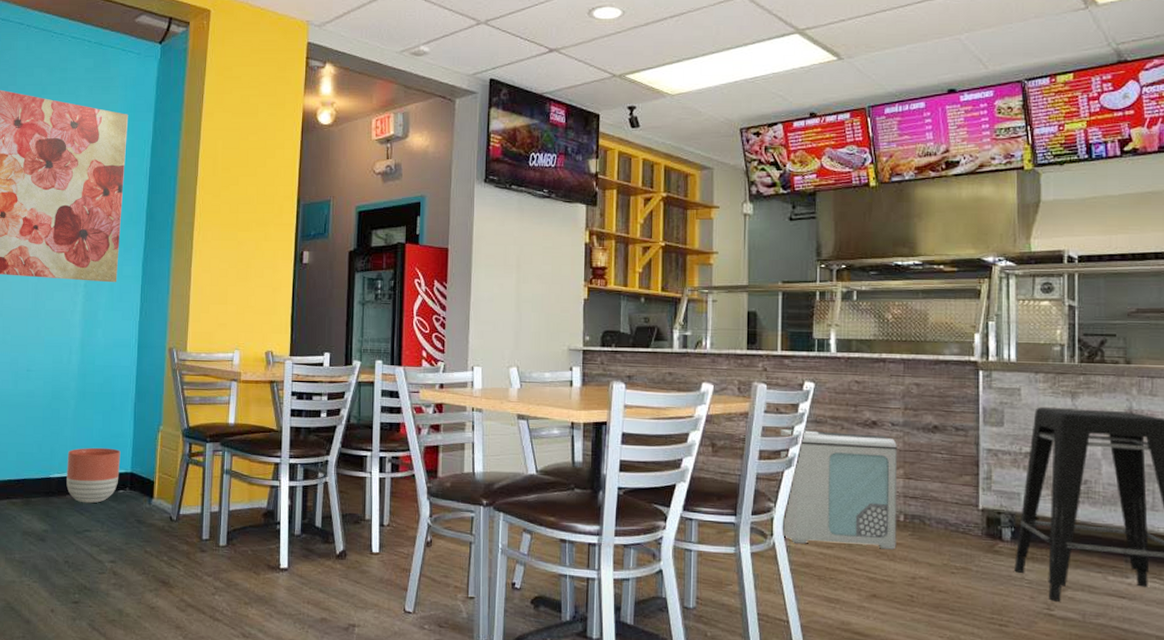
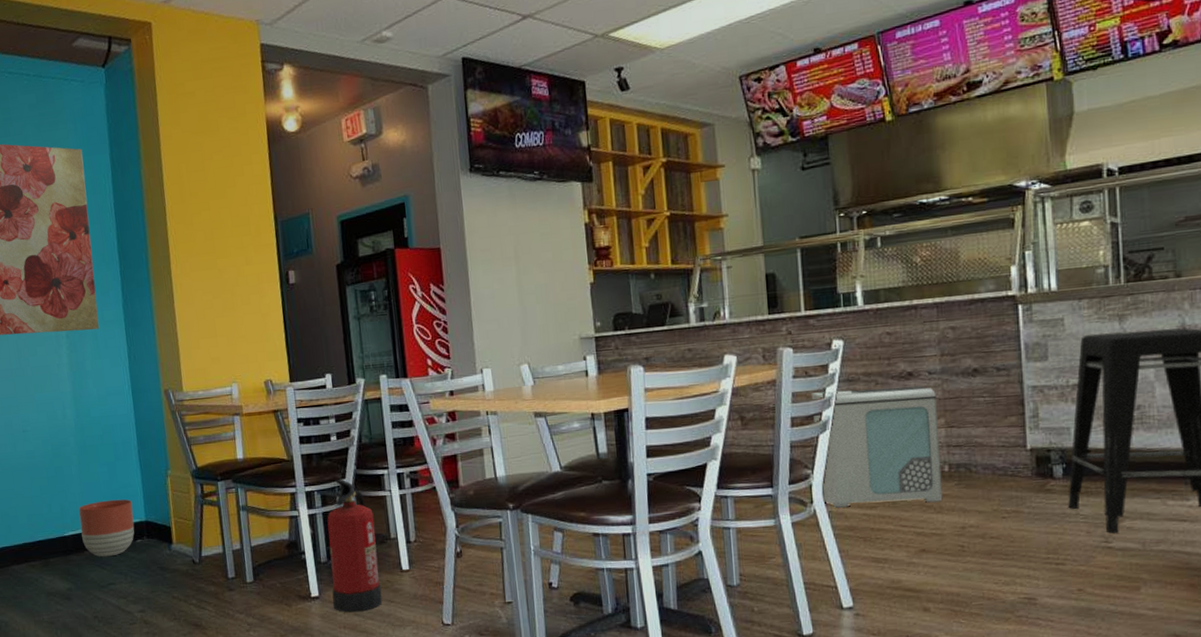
fire extinguisher: none [301,455,352,589] -> present [327,479,383,613]

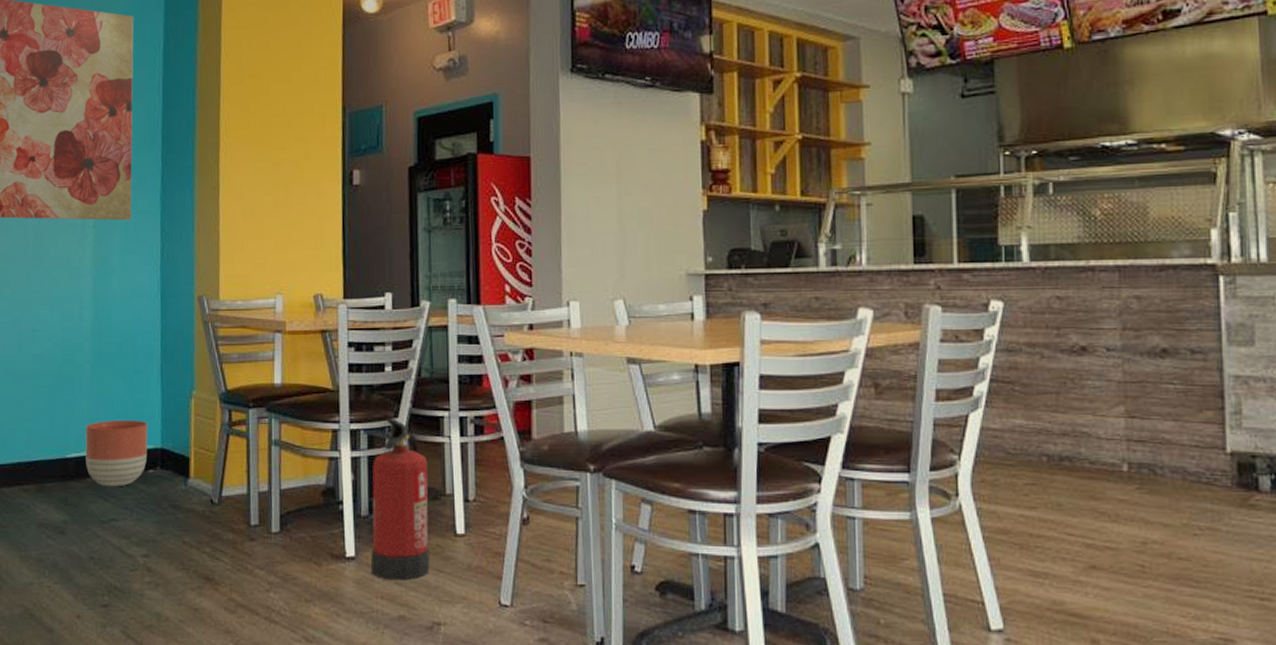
air purifier: present [811,386,943,508] -> none [961,362,1120,508]

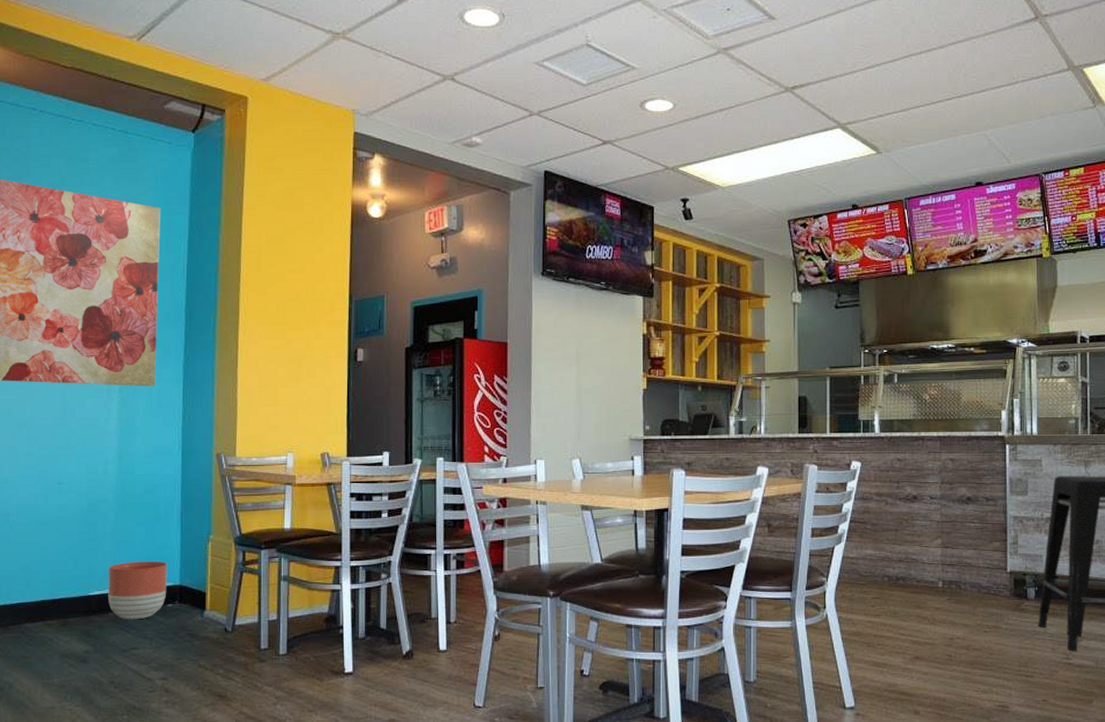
fire extinguisher: present [371,418,430,581] -> none [367,556,417,690]

